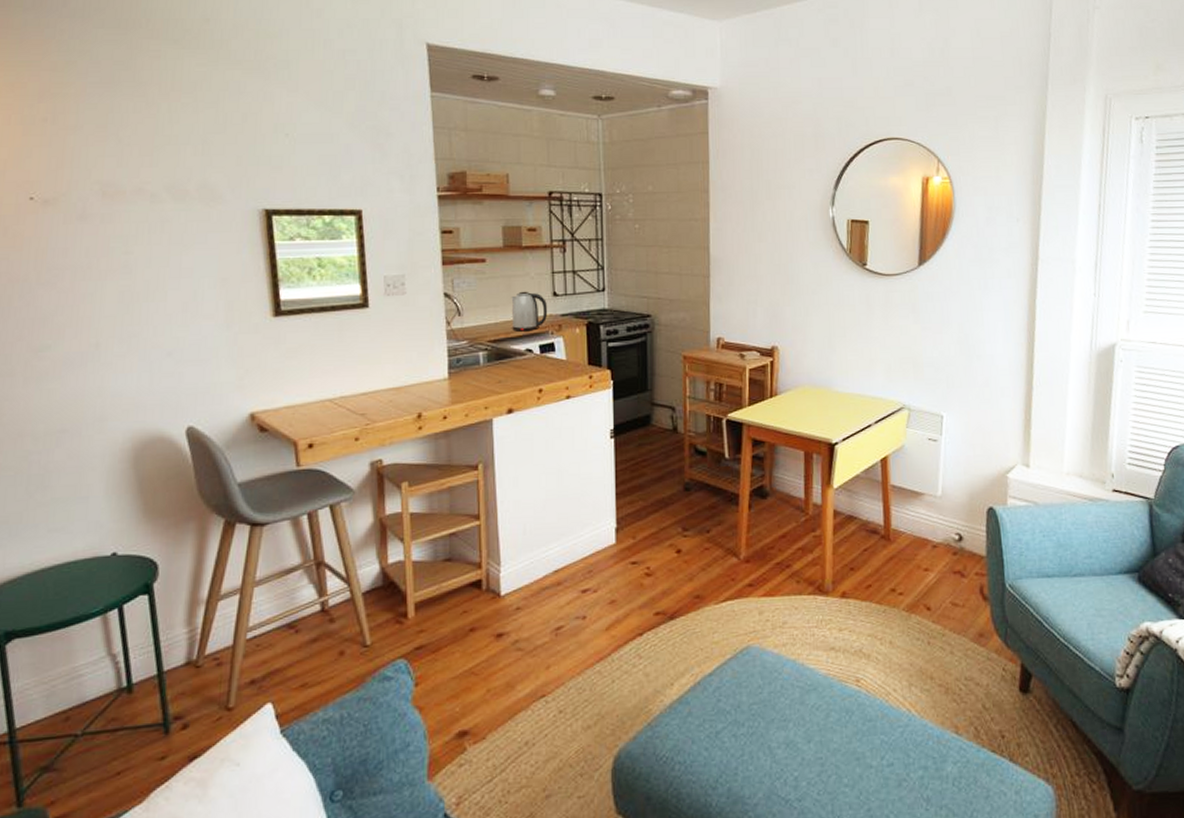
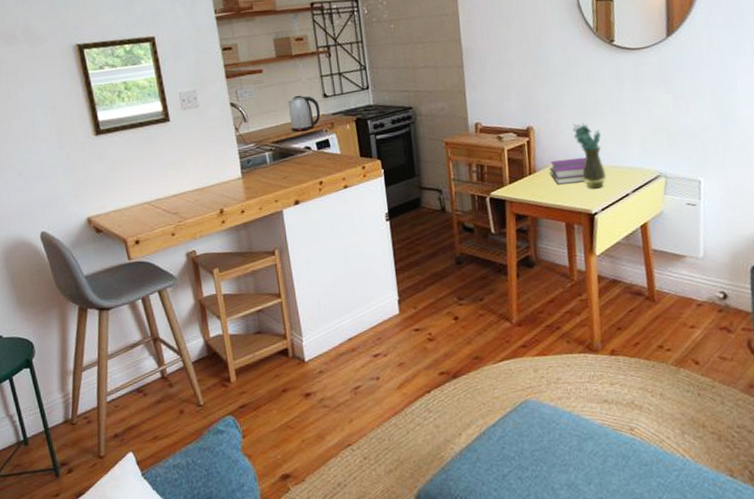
hardback book: none [792,382,830,410] -> present [549,157,586,185]
vase: none [819,347,849,417] -> present [573,123,606,189]

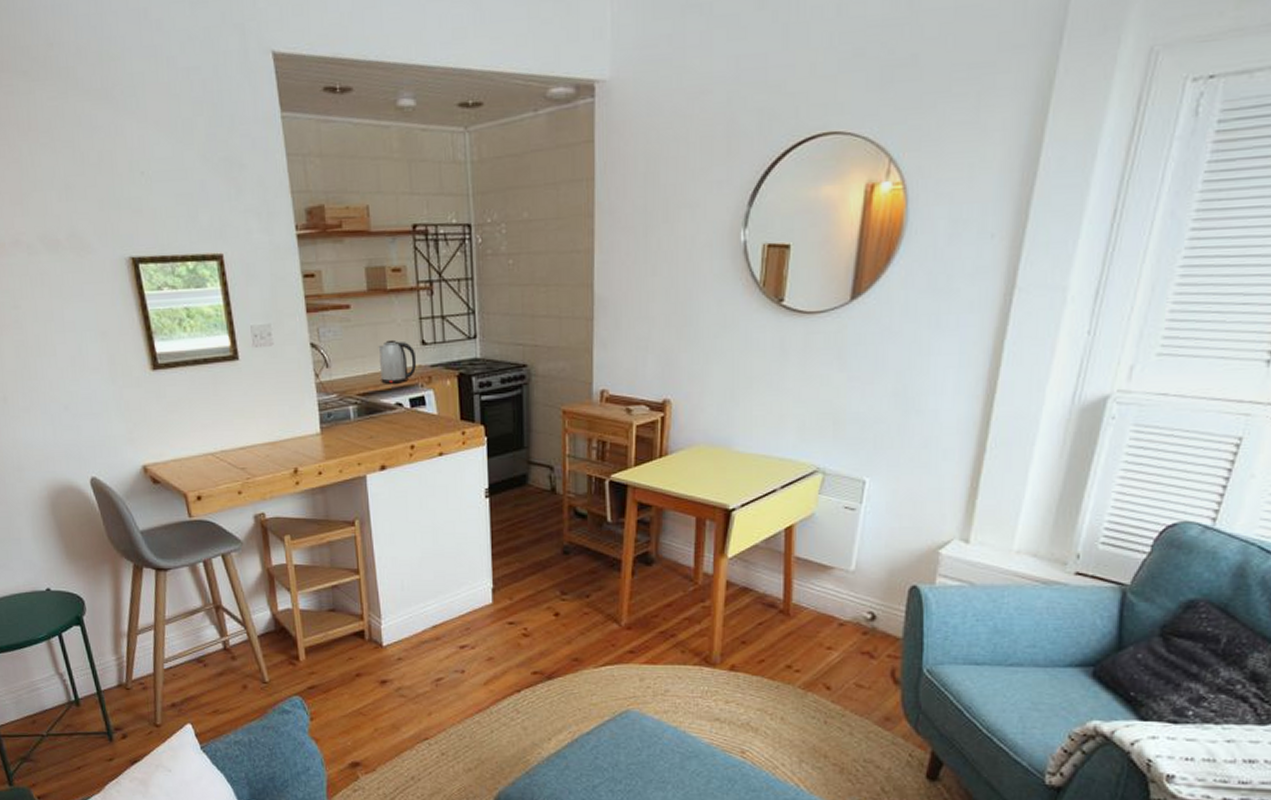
hardback book: present [549,157,586,185] -> none [684,441,730,472]
vase: present [573,123,606,189] -> none [718,400,753,480]

